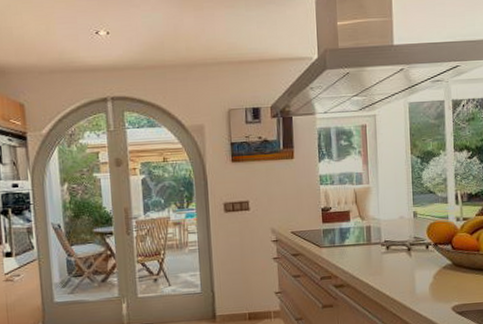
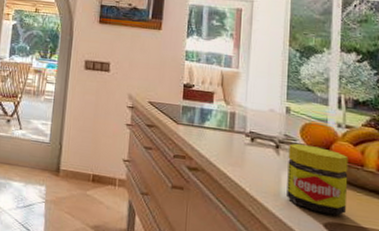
jar: none [418,242,468,299] -> present [287,144,349,216]

